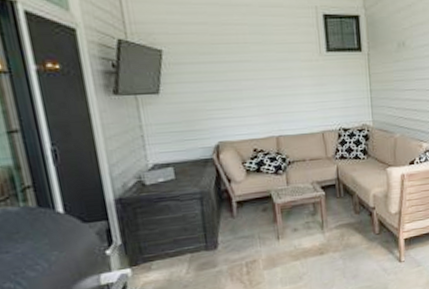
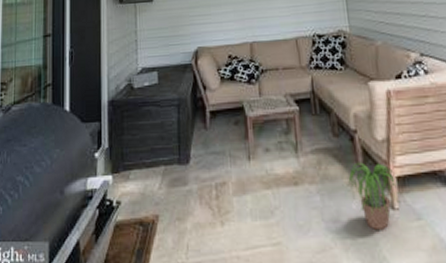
potted plant: none [365,230,406,278] -> present [347,162,400,230]

